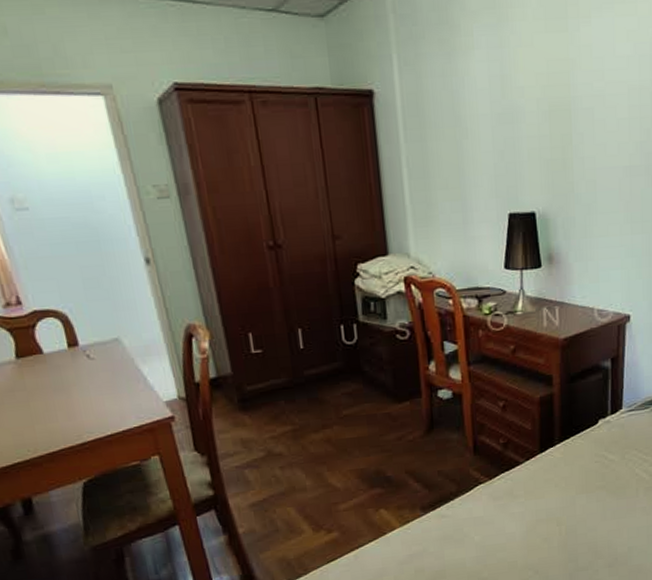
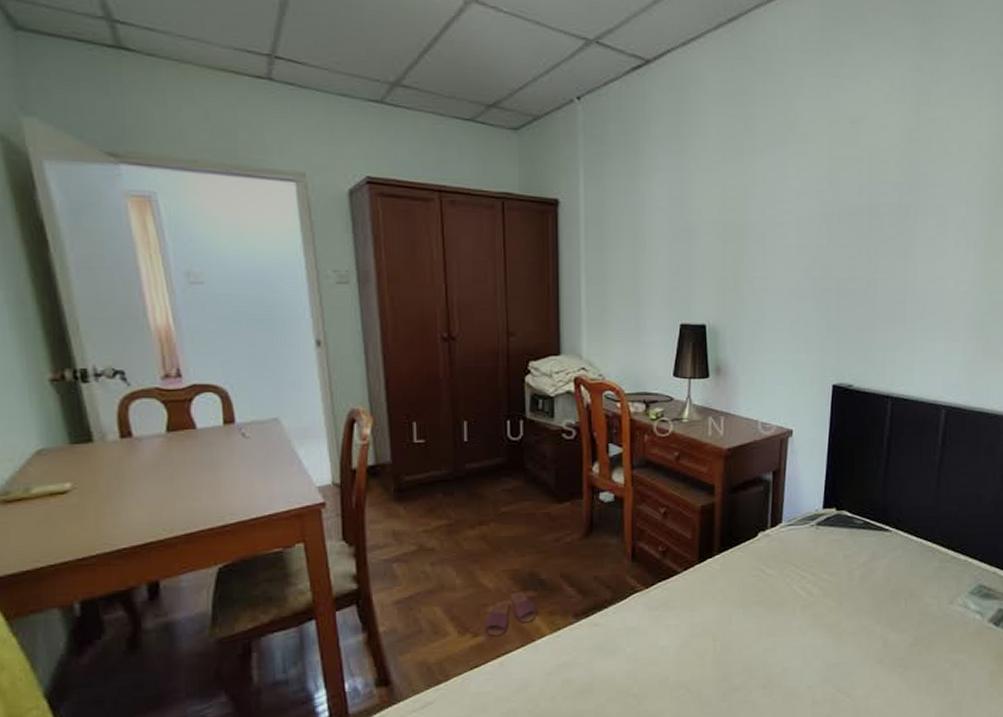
slippers: none [337,488,386,532] -> present [485,591,537,636]

